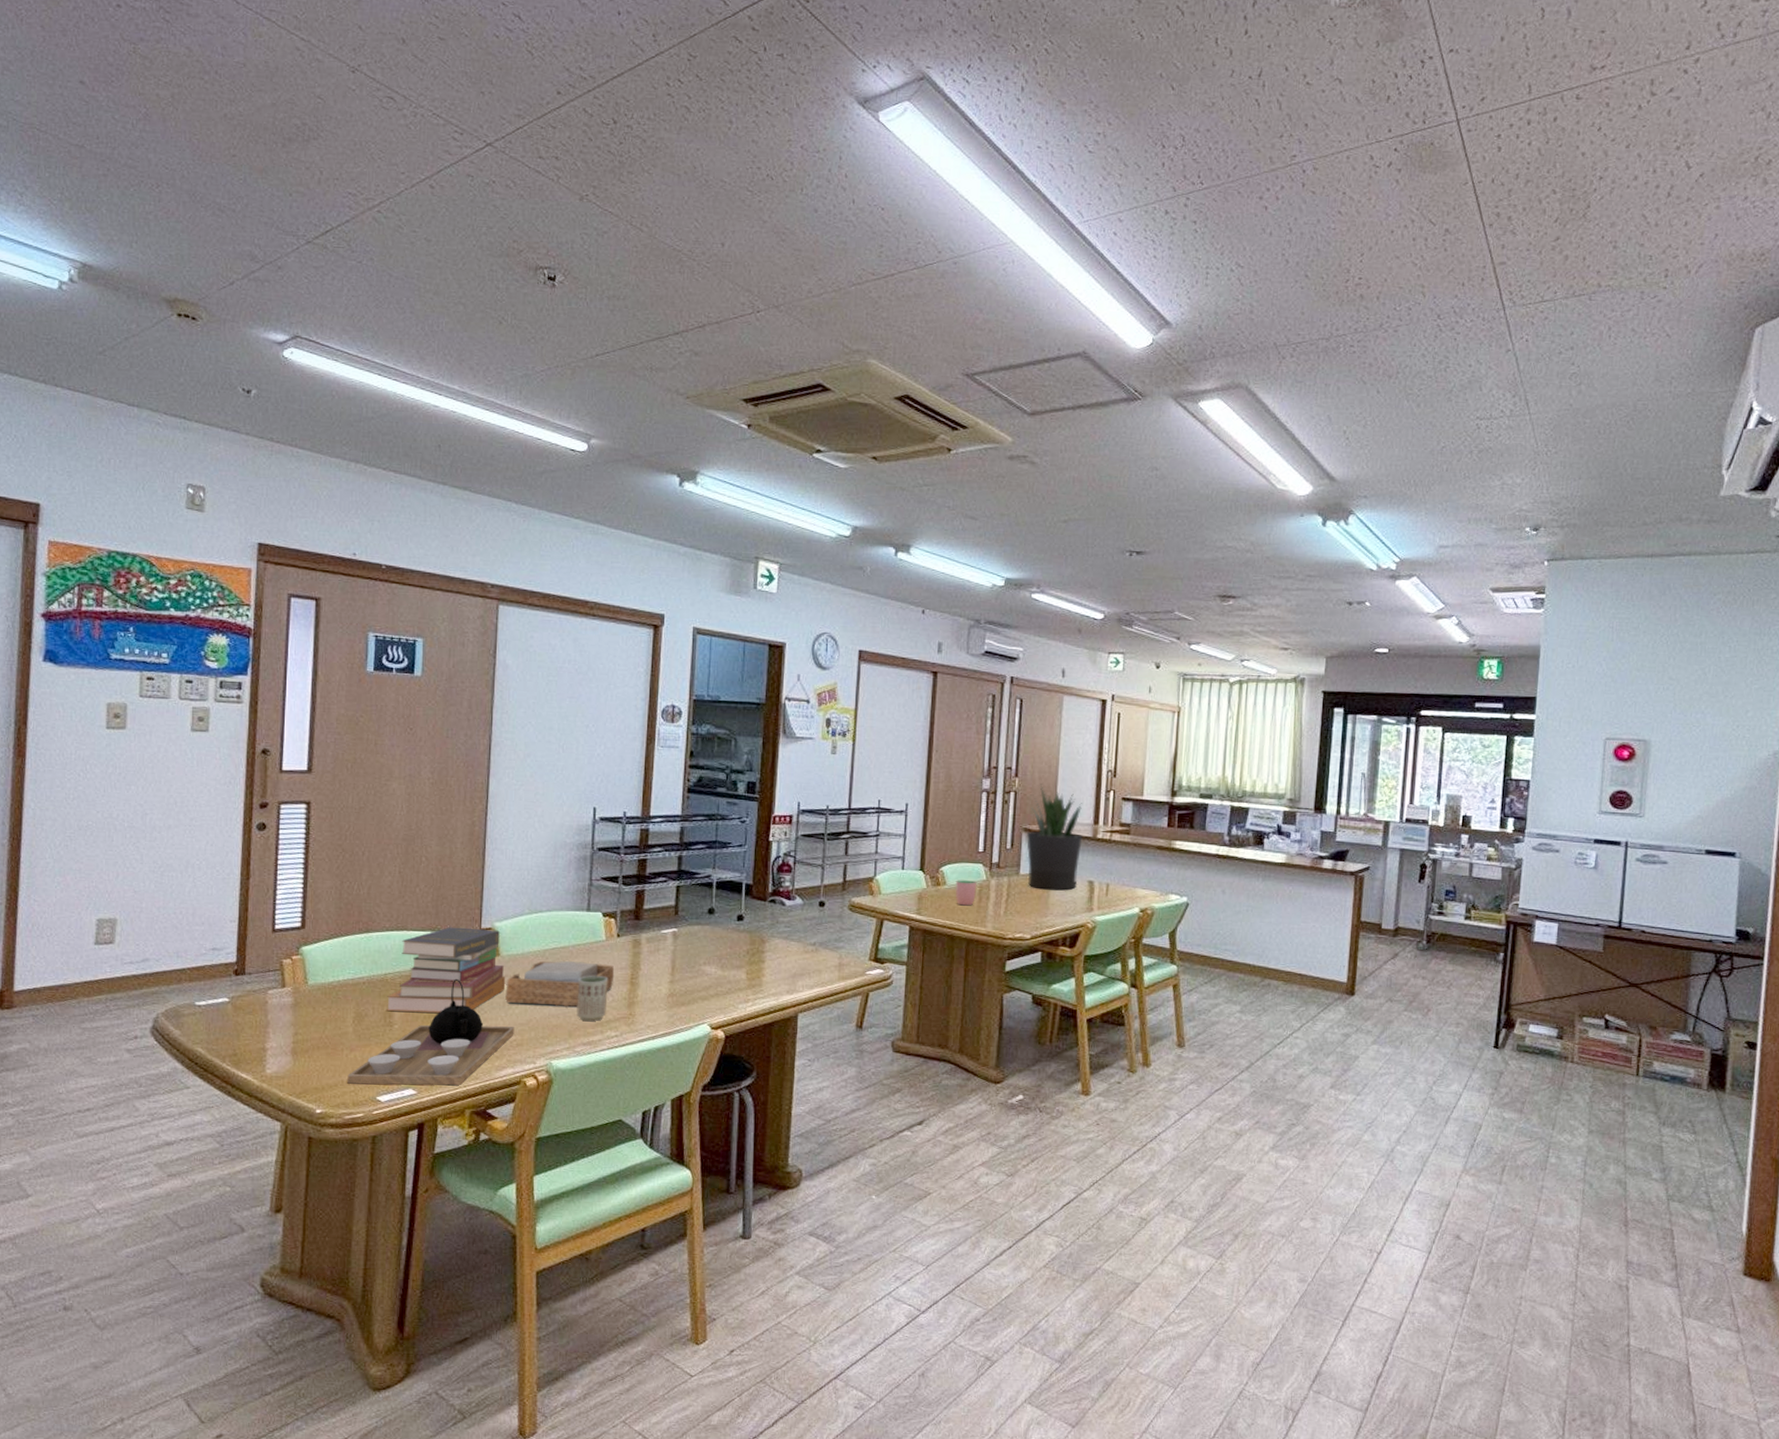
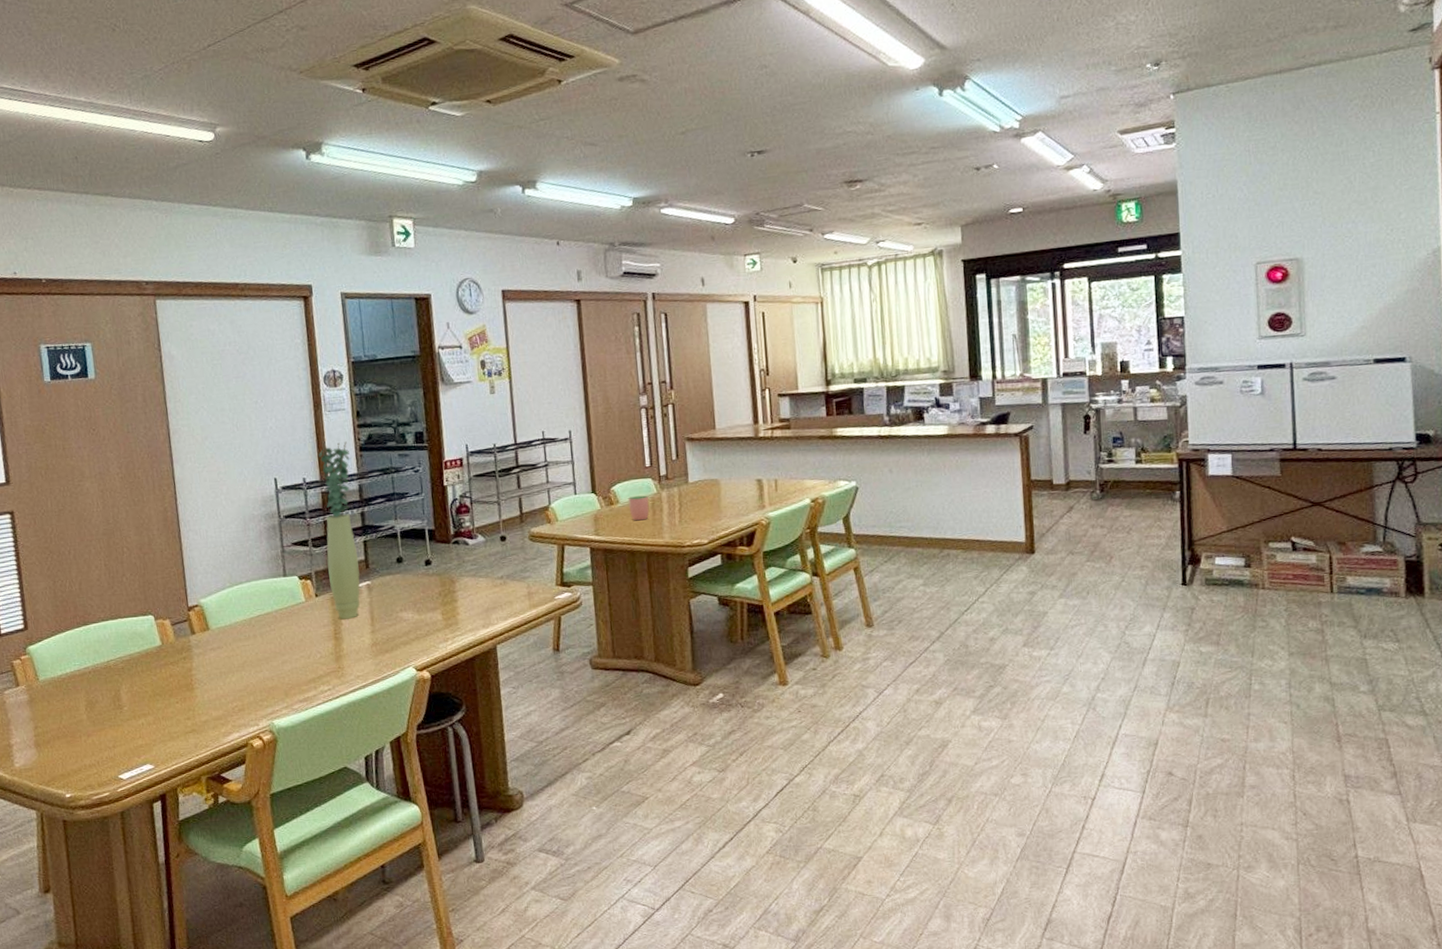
tea set: present [347,978,515,1086] -> none [89,656,235,768]
books: present [386,927,506,1013] -> none [113,606,220,696]
napkin holder: present [505,960,615,1007] -> none [220,623,319,673]
cup: present [576,976,608,1021] -> none [286,635,317,679]
vase: none [634,776,676,965] -> present [319,440,360,620]
planter: present [1026,784,1083,892] -> none [689,392,746,496]

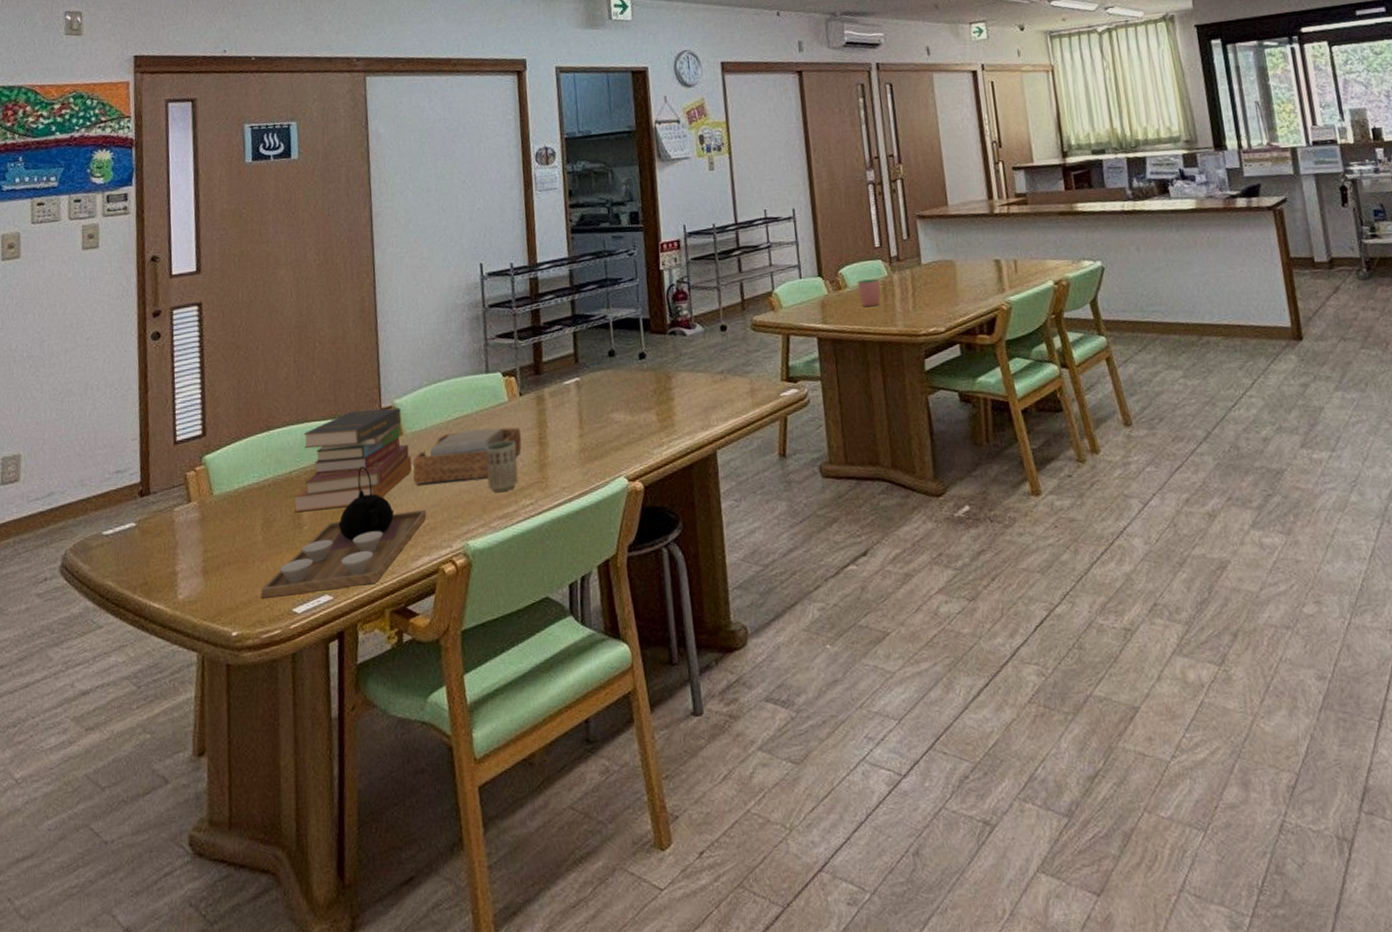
tea set: none [89,656,235,768] -> present [261,466,427,600]
books: none [113,606,220,696] -> present [293,407,413,513]
napkin holder: none [220,623,319,673] -> present [413,426,522,484]
cup: none [286,635,317,679] -> present [485,440,518,492]
vase: present [319,440,360,620] -> none [528,222,569,422]

